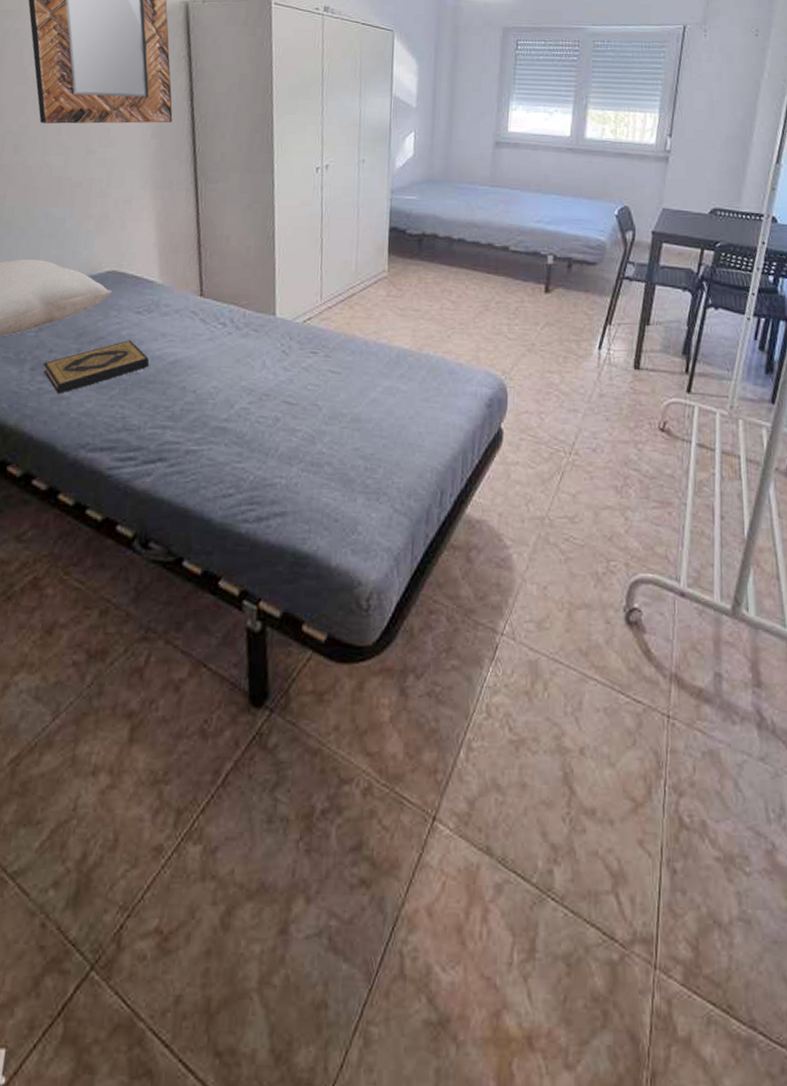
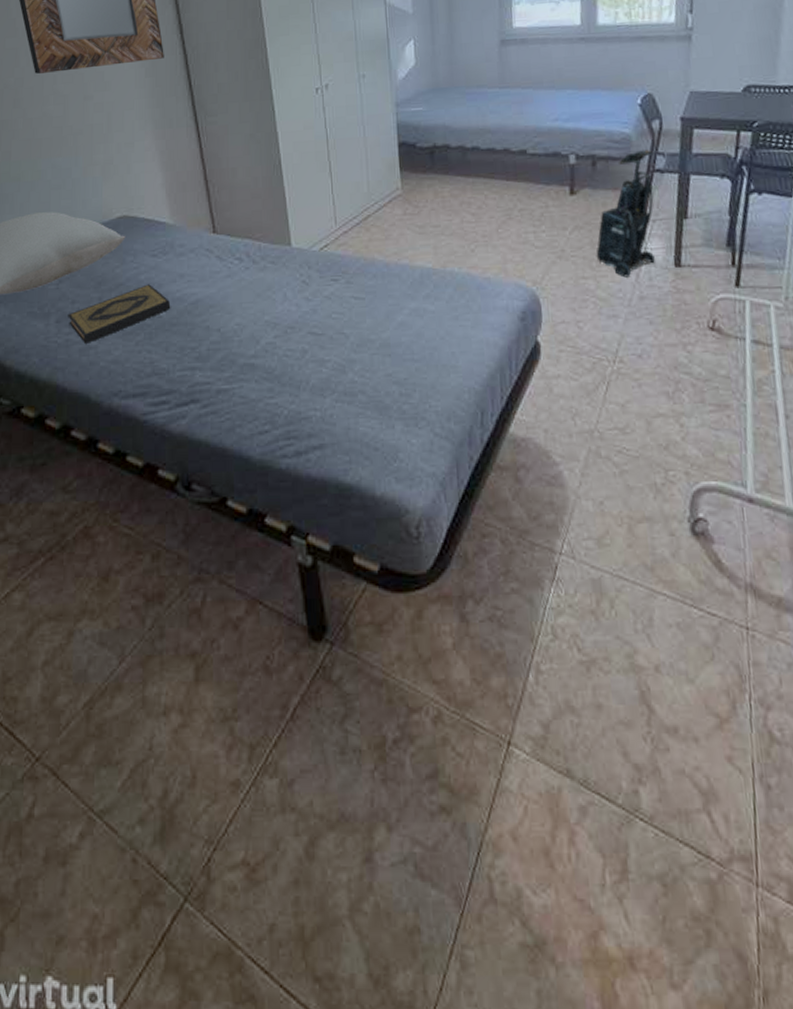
vacuum cleaner: none [563,258,625,375] -> present [596,150,656,278]

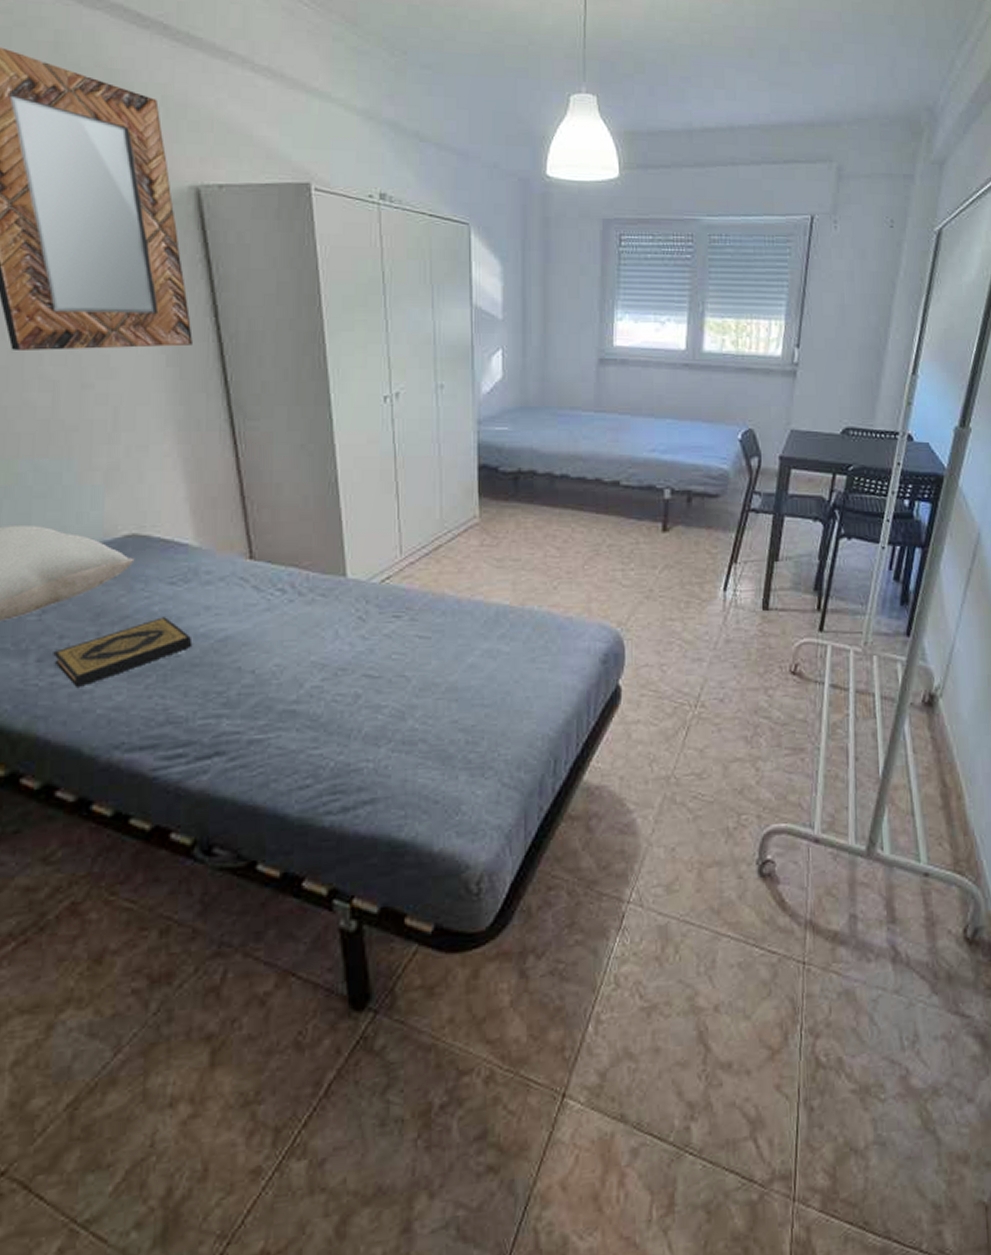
vacuum cleaner: present [596,150,656,278] -> none [685,488,751,620]

